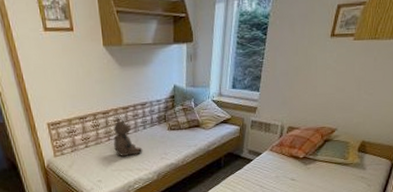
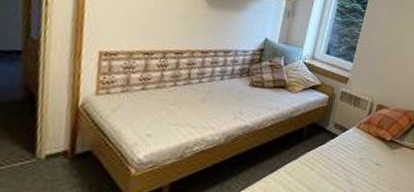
teddy bear: present [113,118,143,156] -> none [179,61,215,109]

